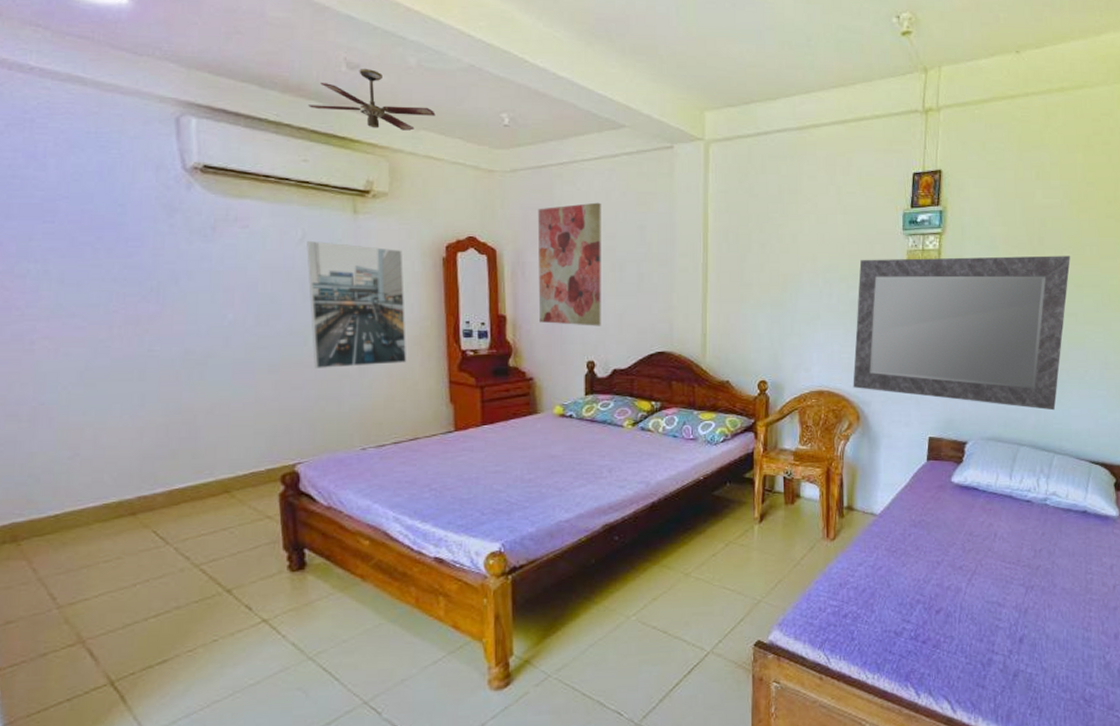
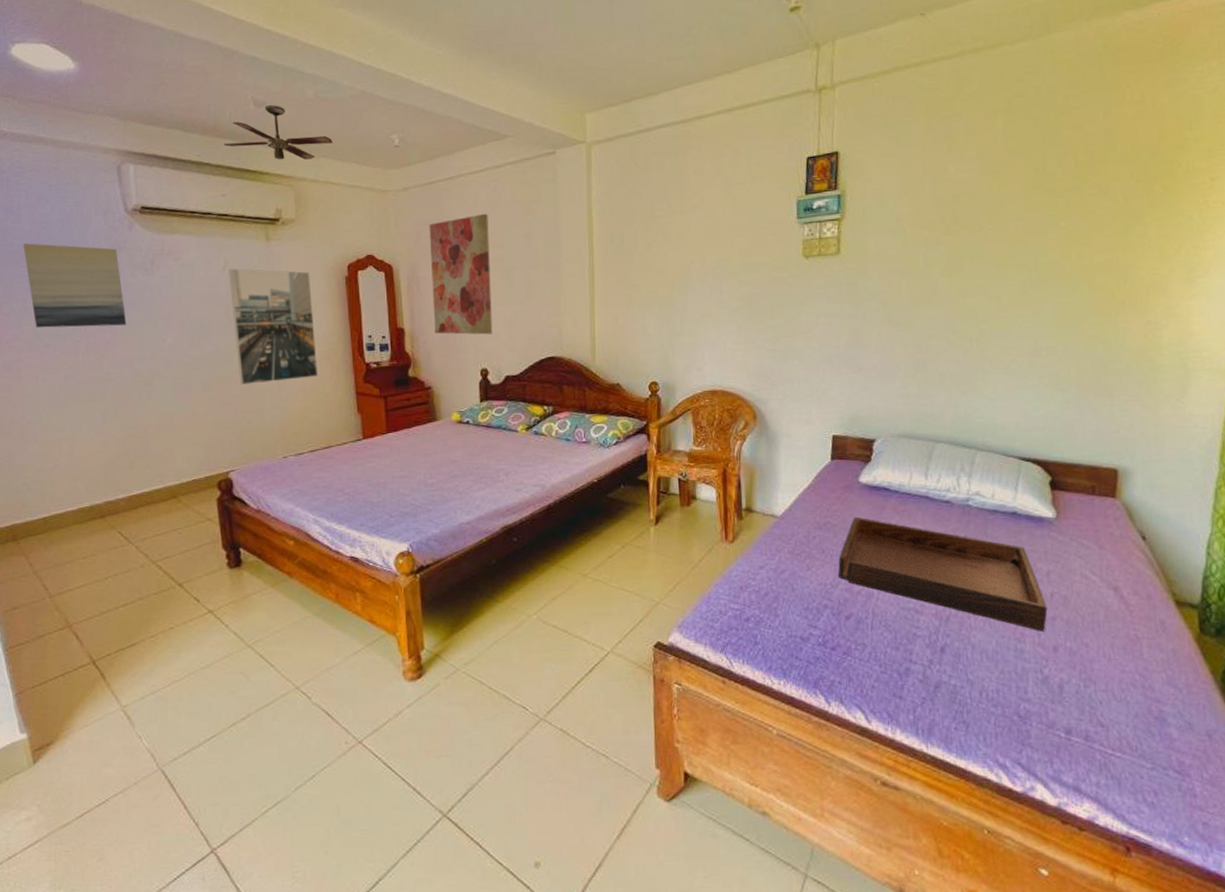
wall art: none [47,196,178,296] -> present [23,243,127,328]
mirror: present [853,255,1070,411] -> none [748,233,991,404]
serving tray: none [930,515,1110,621] -> present [838,516,1048,631]

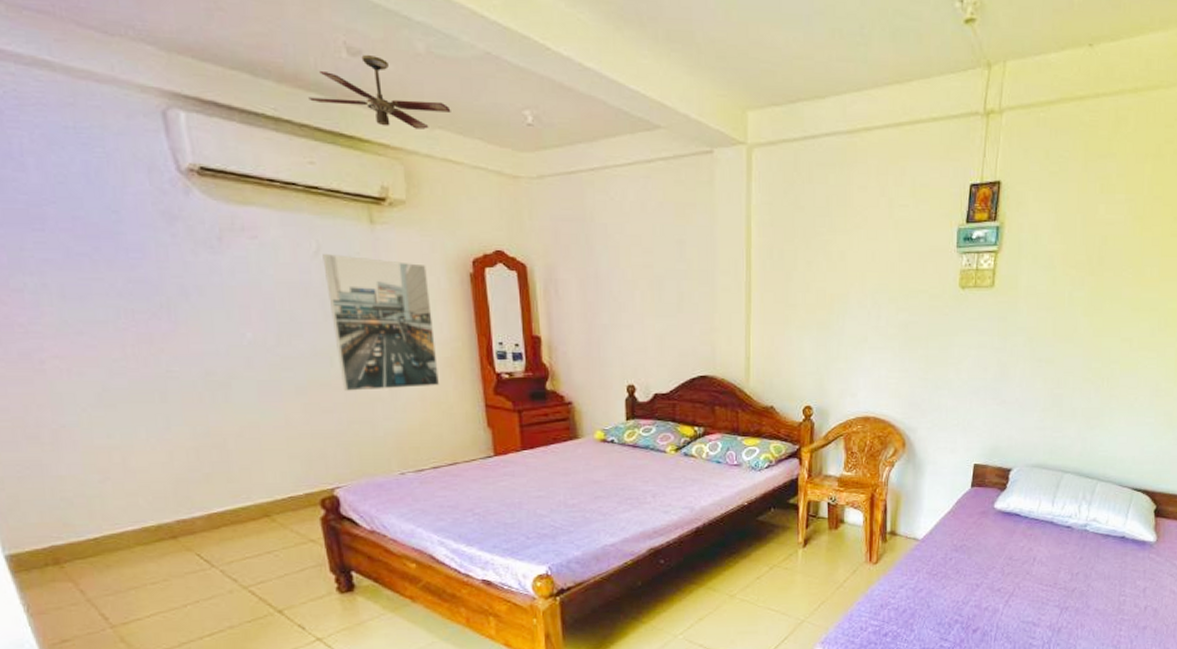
wall art: present [23,243,127,328] -> none [32,200,190,313]
wall art: present [429,213,493,335] -> none [568,213,641,349]
serving tray: present [838,516,1048,631] -> none [970,540,1141,639]

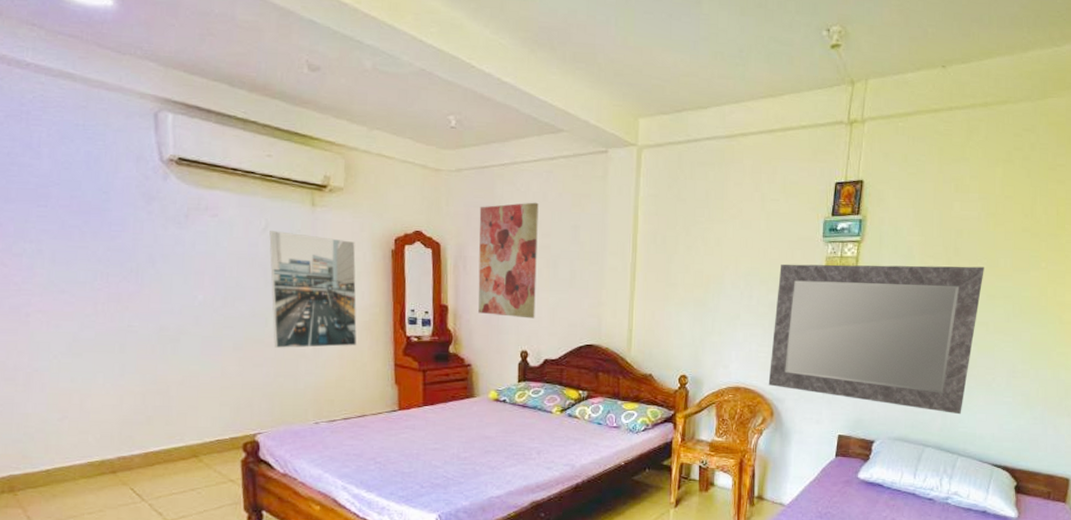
ceiling fan: present [308,54,451,129] -> none [273,70,388,130]
wall art: none [568,213,641,349] -> present [478,202,539,319]
mirror: none [899,276,1129,438] -> present [768,264,984,415]

